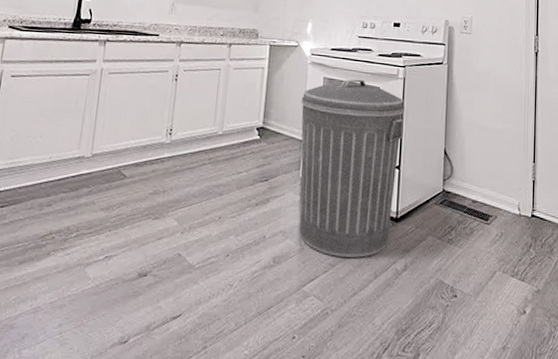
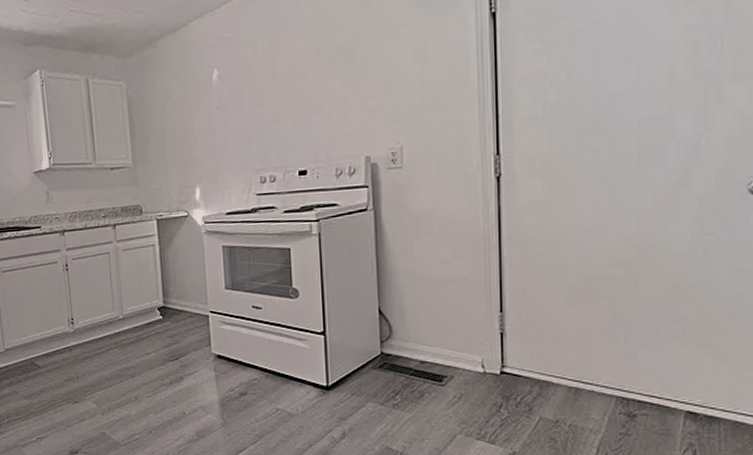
trash can: present [299,79,405,258] -> none [200,242,325,428]

